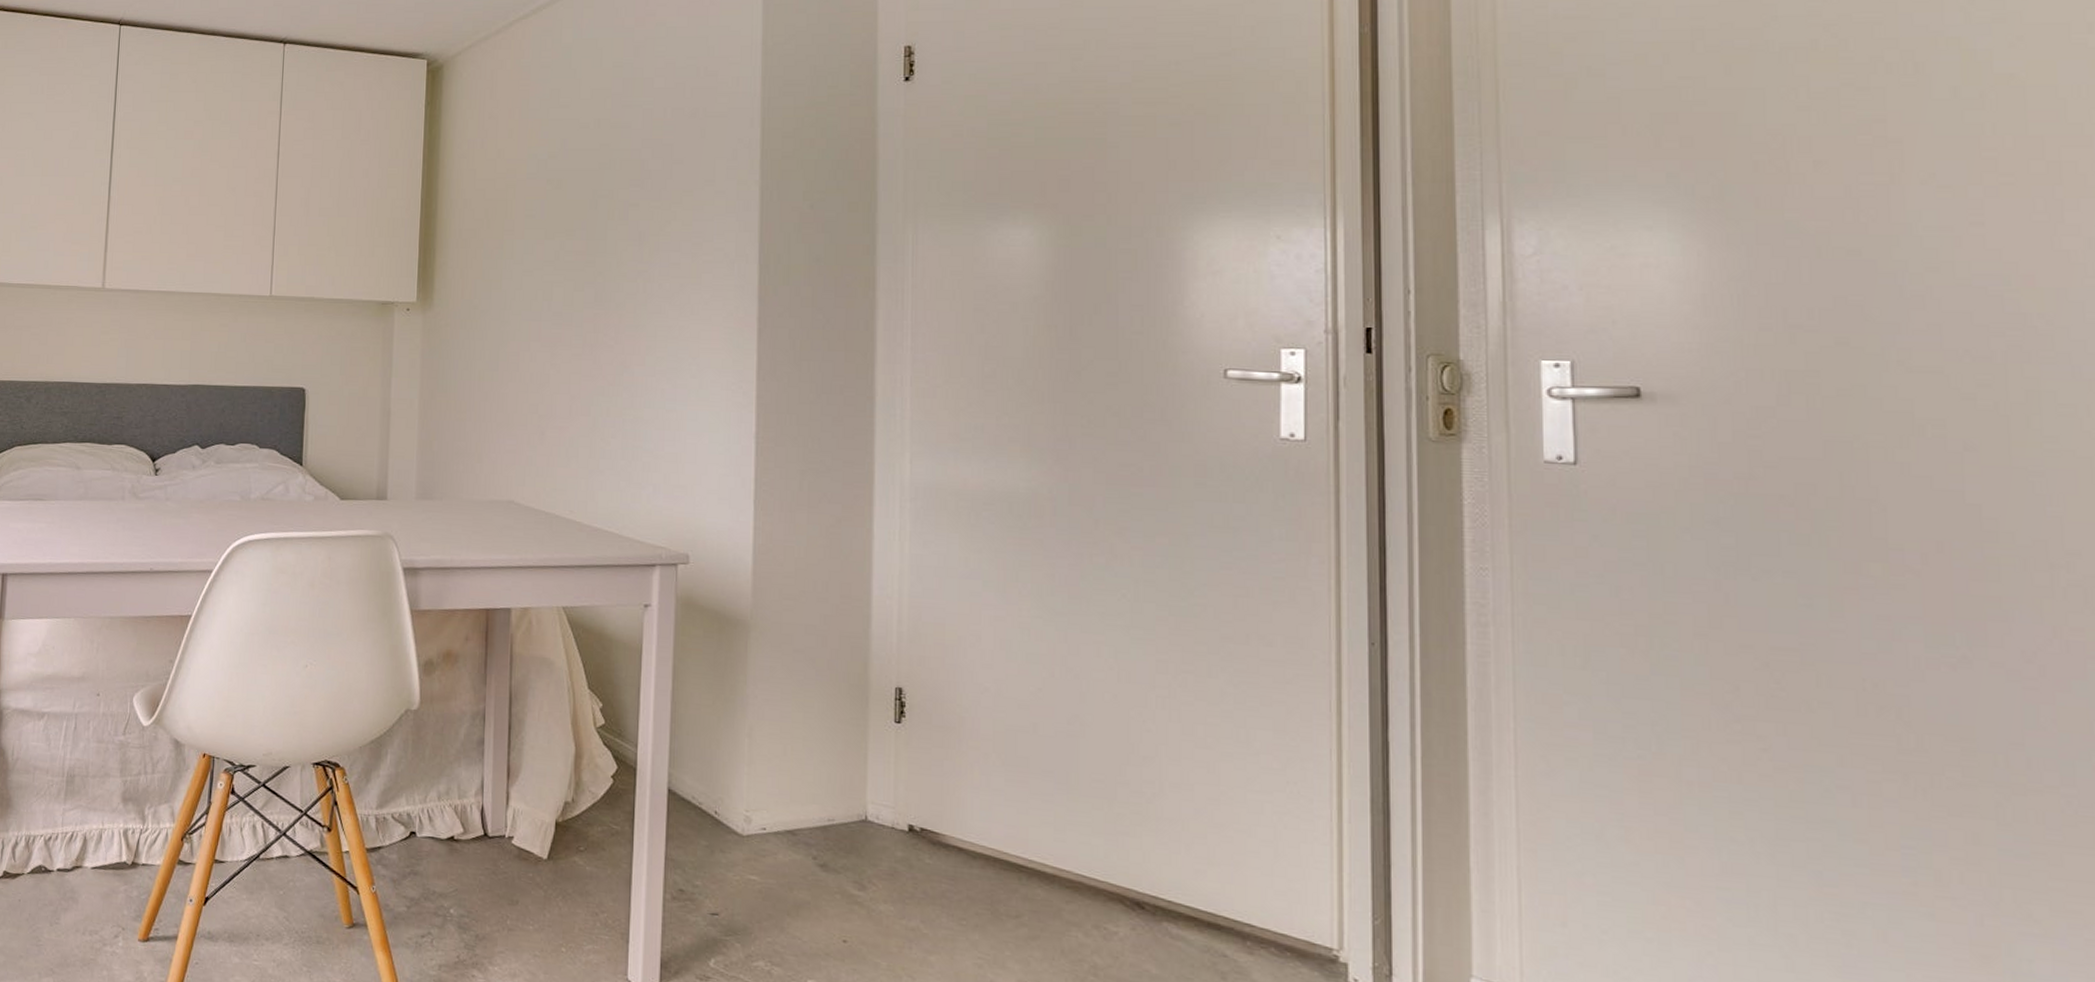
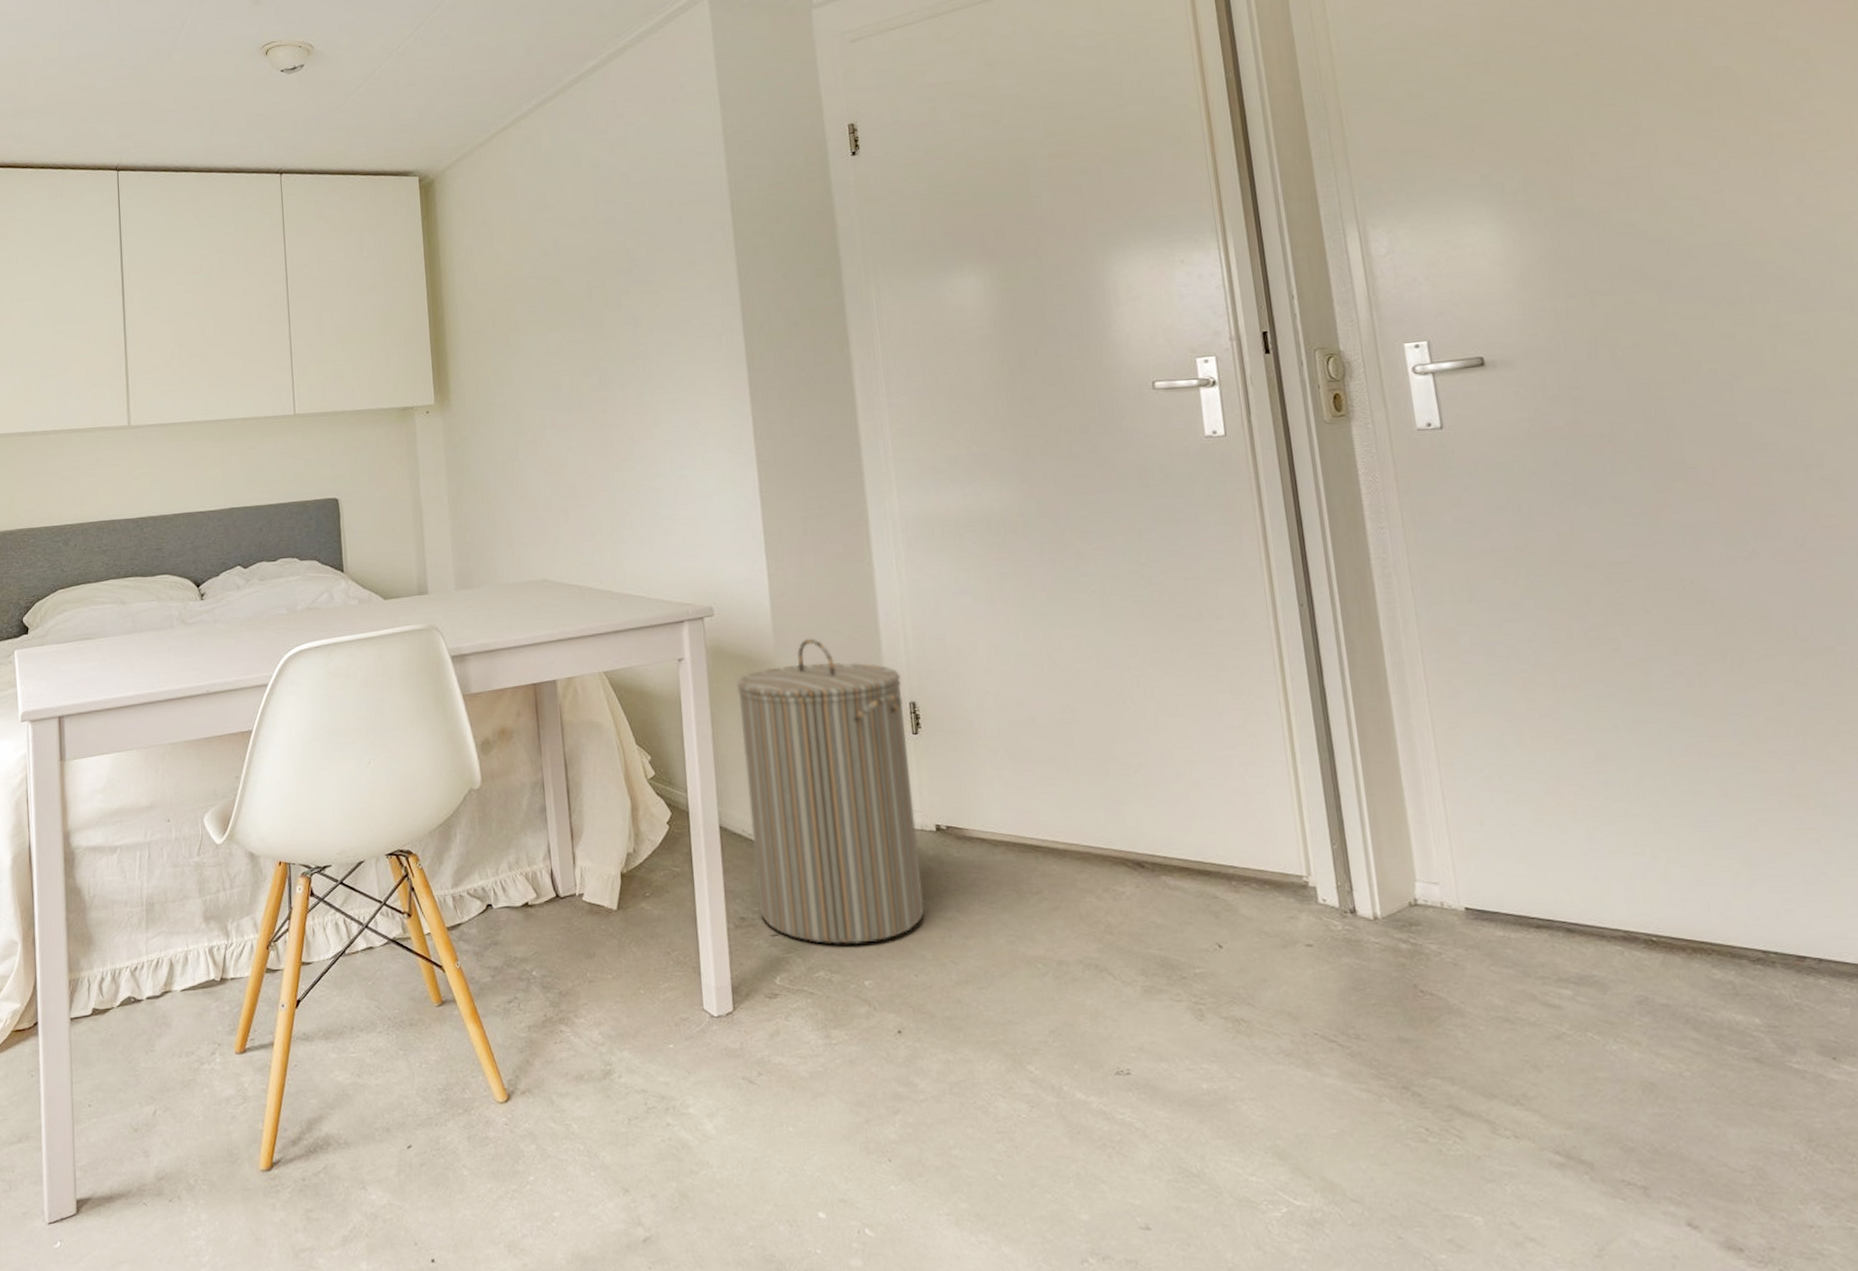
laundry hamper: none [701,602,889,940] -> present [736,638,926,944]

